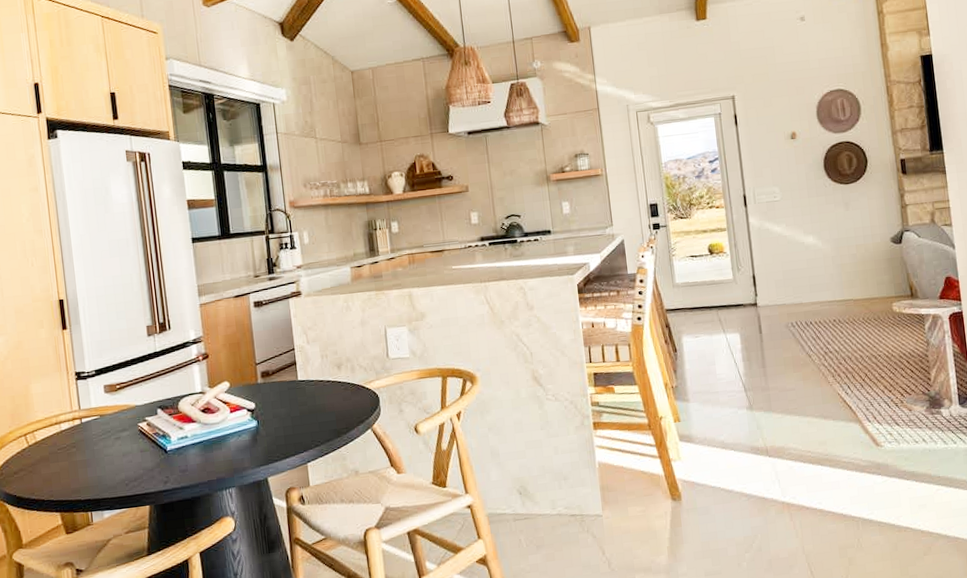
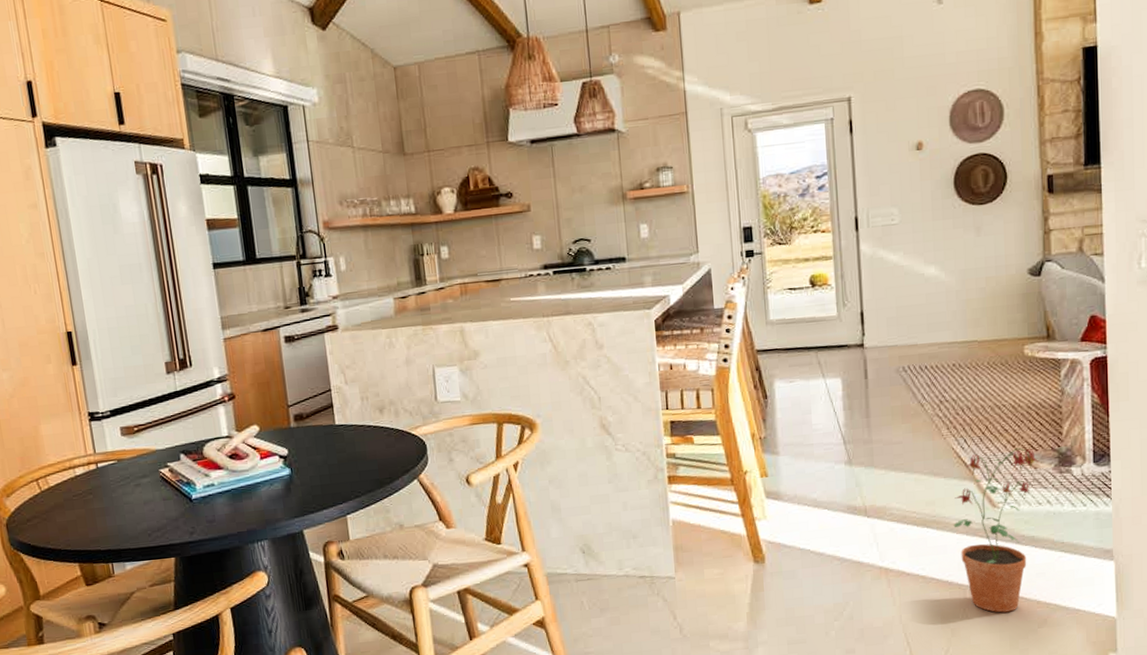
potted plant: none [843,392,913,542] -> present [953,447,1039,613]

